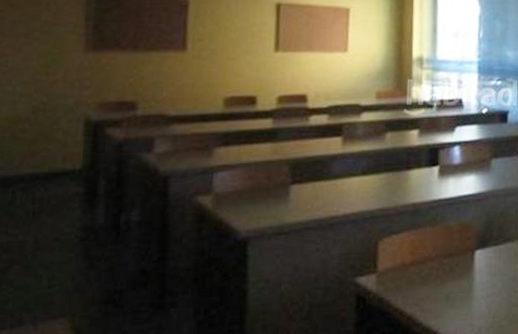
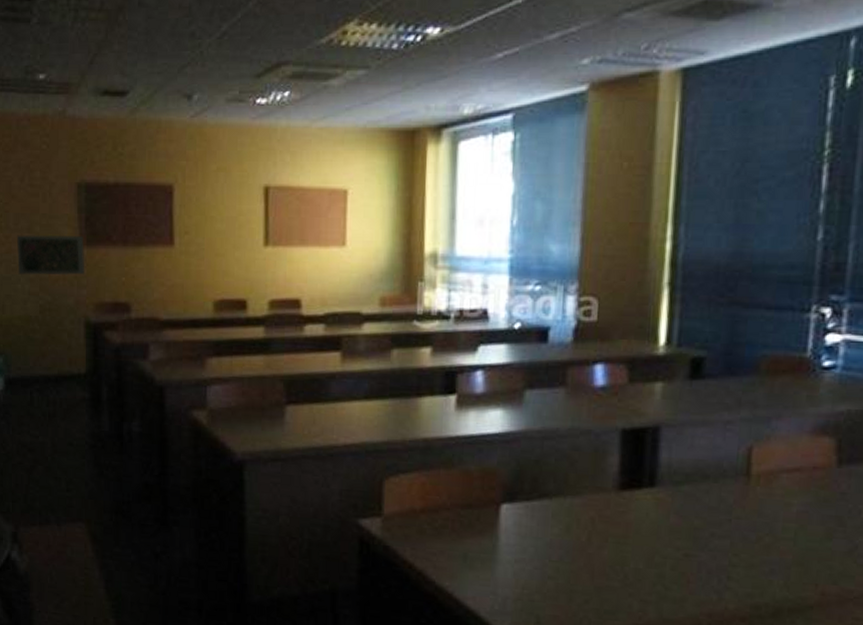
road map: none [10,40,90,79] -> present [16,234,85,276]

